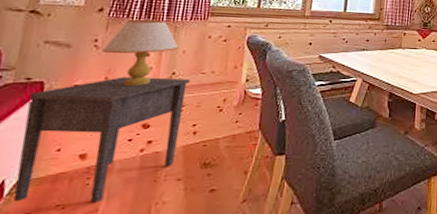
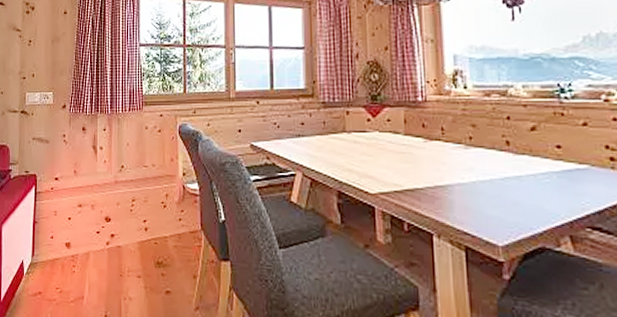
nightstand: present [12,77,191,203] -> none [28,170,137,290]
table lamp: present [102,19,179,87] -> none [69,113,123,180]

